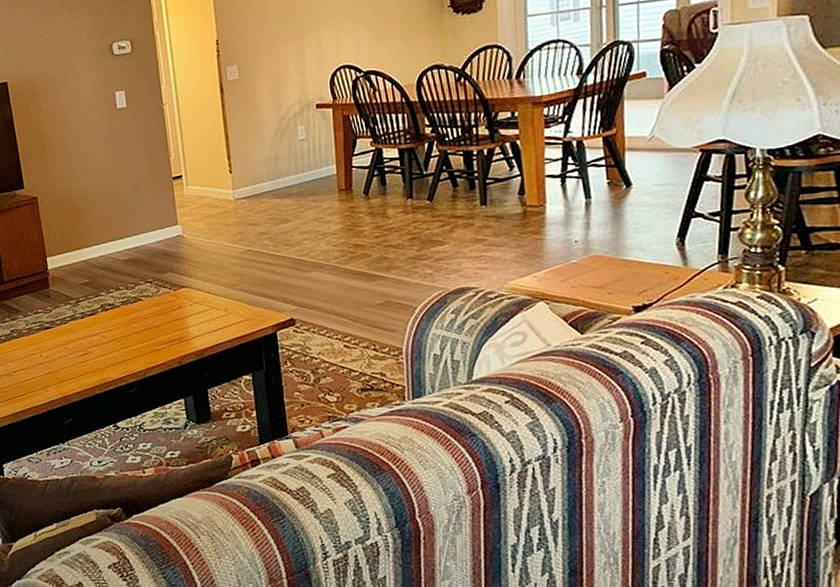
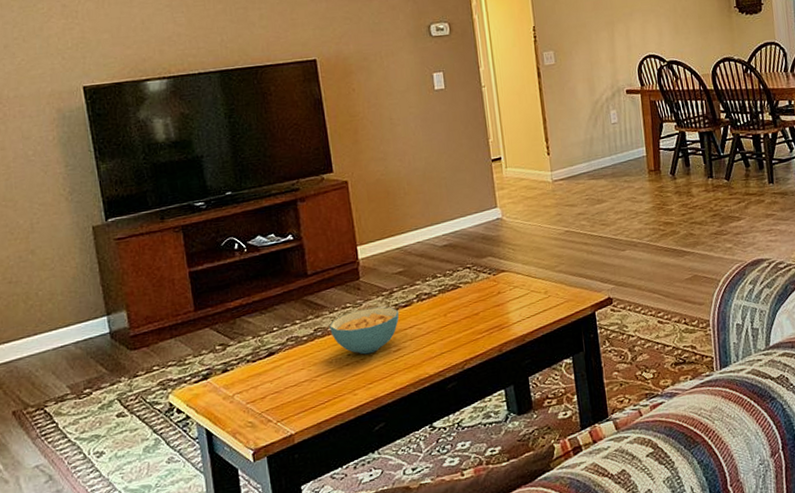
cereal bowl: none [24,314,85,356] -> present [329,307,399,355]

